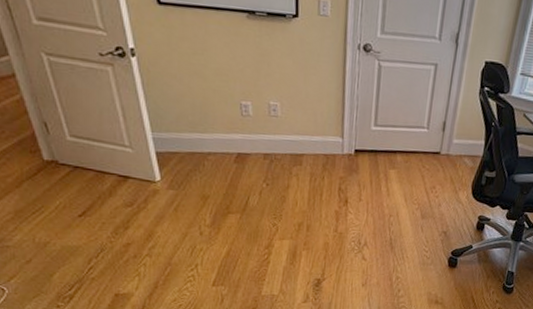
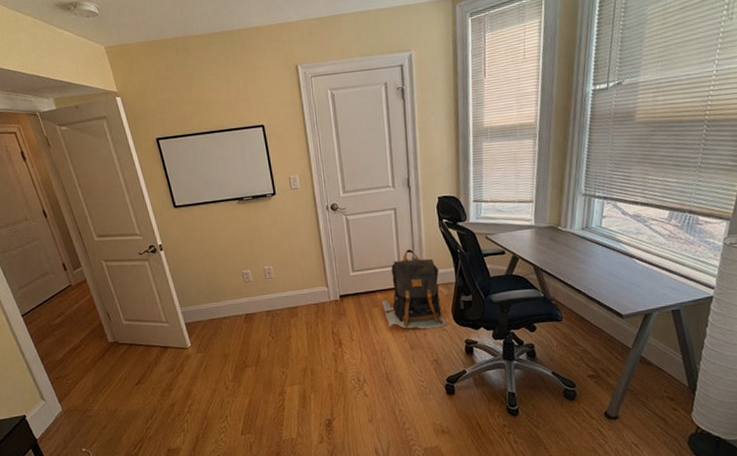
backpack: none [400,112,469,201] -> present [382,249,448,330]

